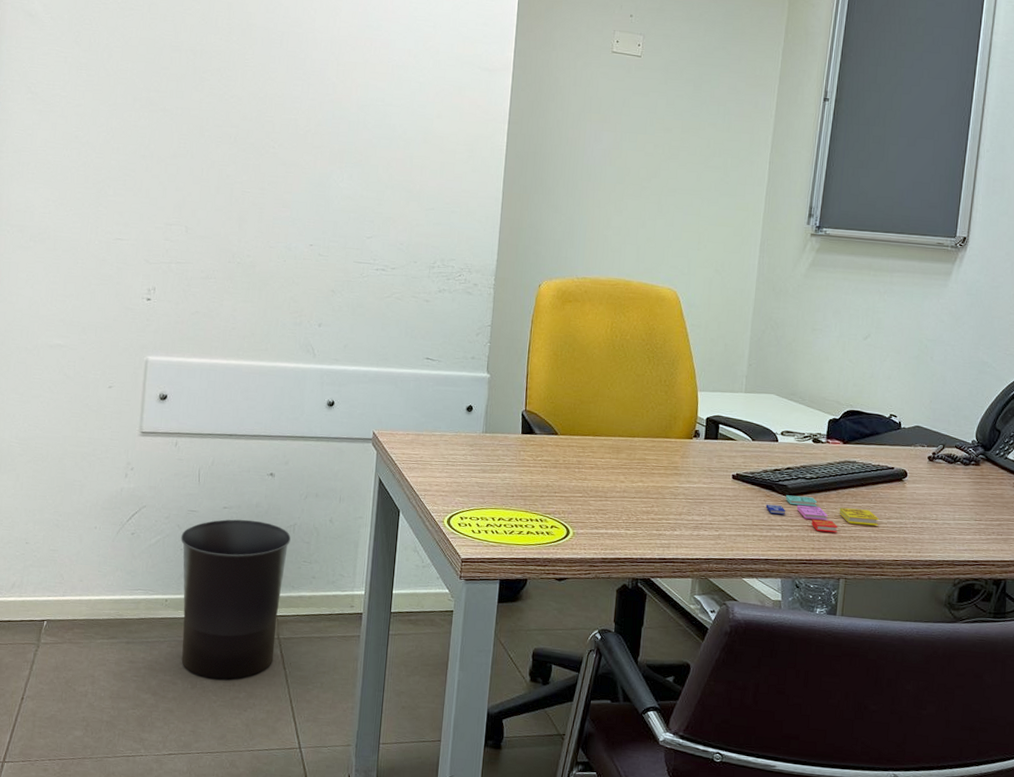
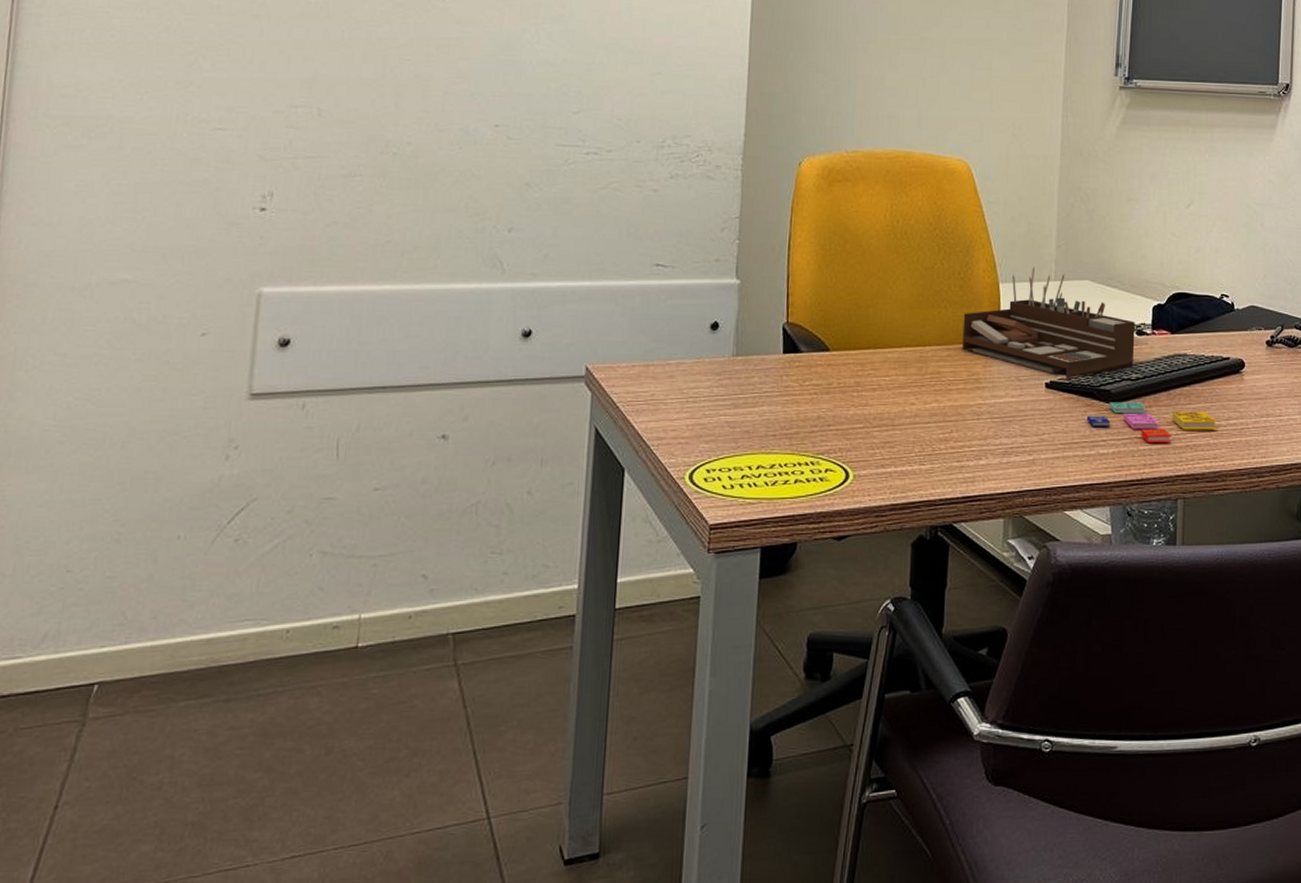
waste bin: present [181,519,291,679] -> none [310,502,473,735]
desk organizer: none [664,380,812,473] -> present [962,266,1135,379]

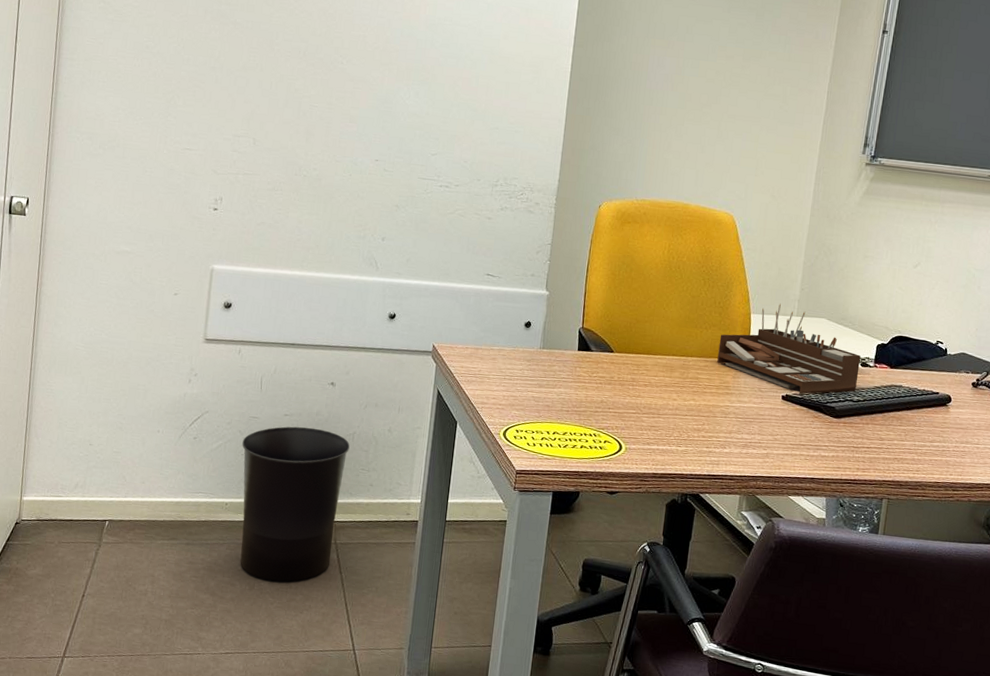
waste bin: none [310,502,473,735] -> present [240,426,350,582]
books: present [1086,402,1218,442] -> none [813,416,923,454]

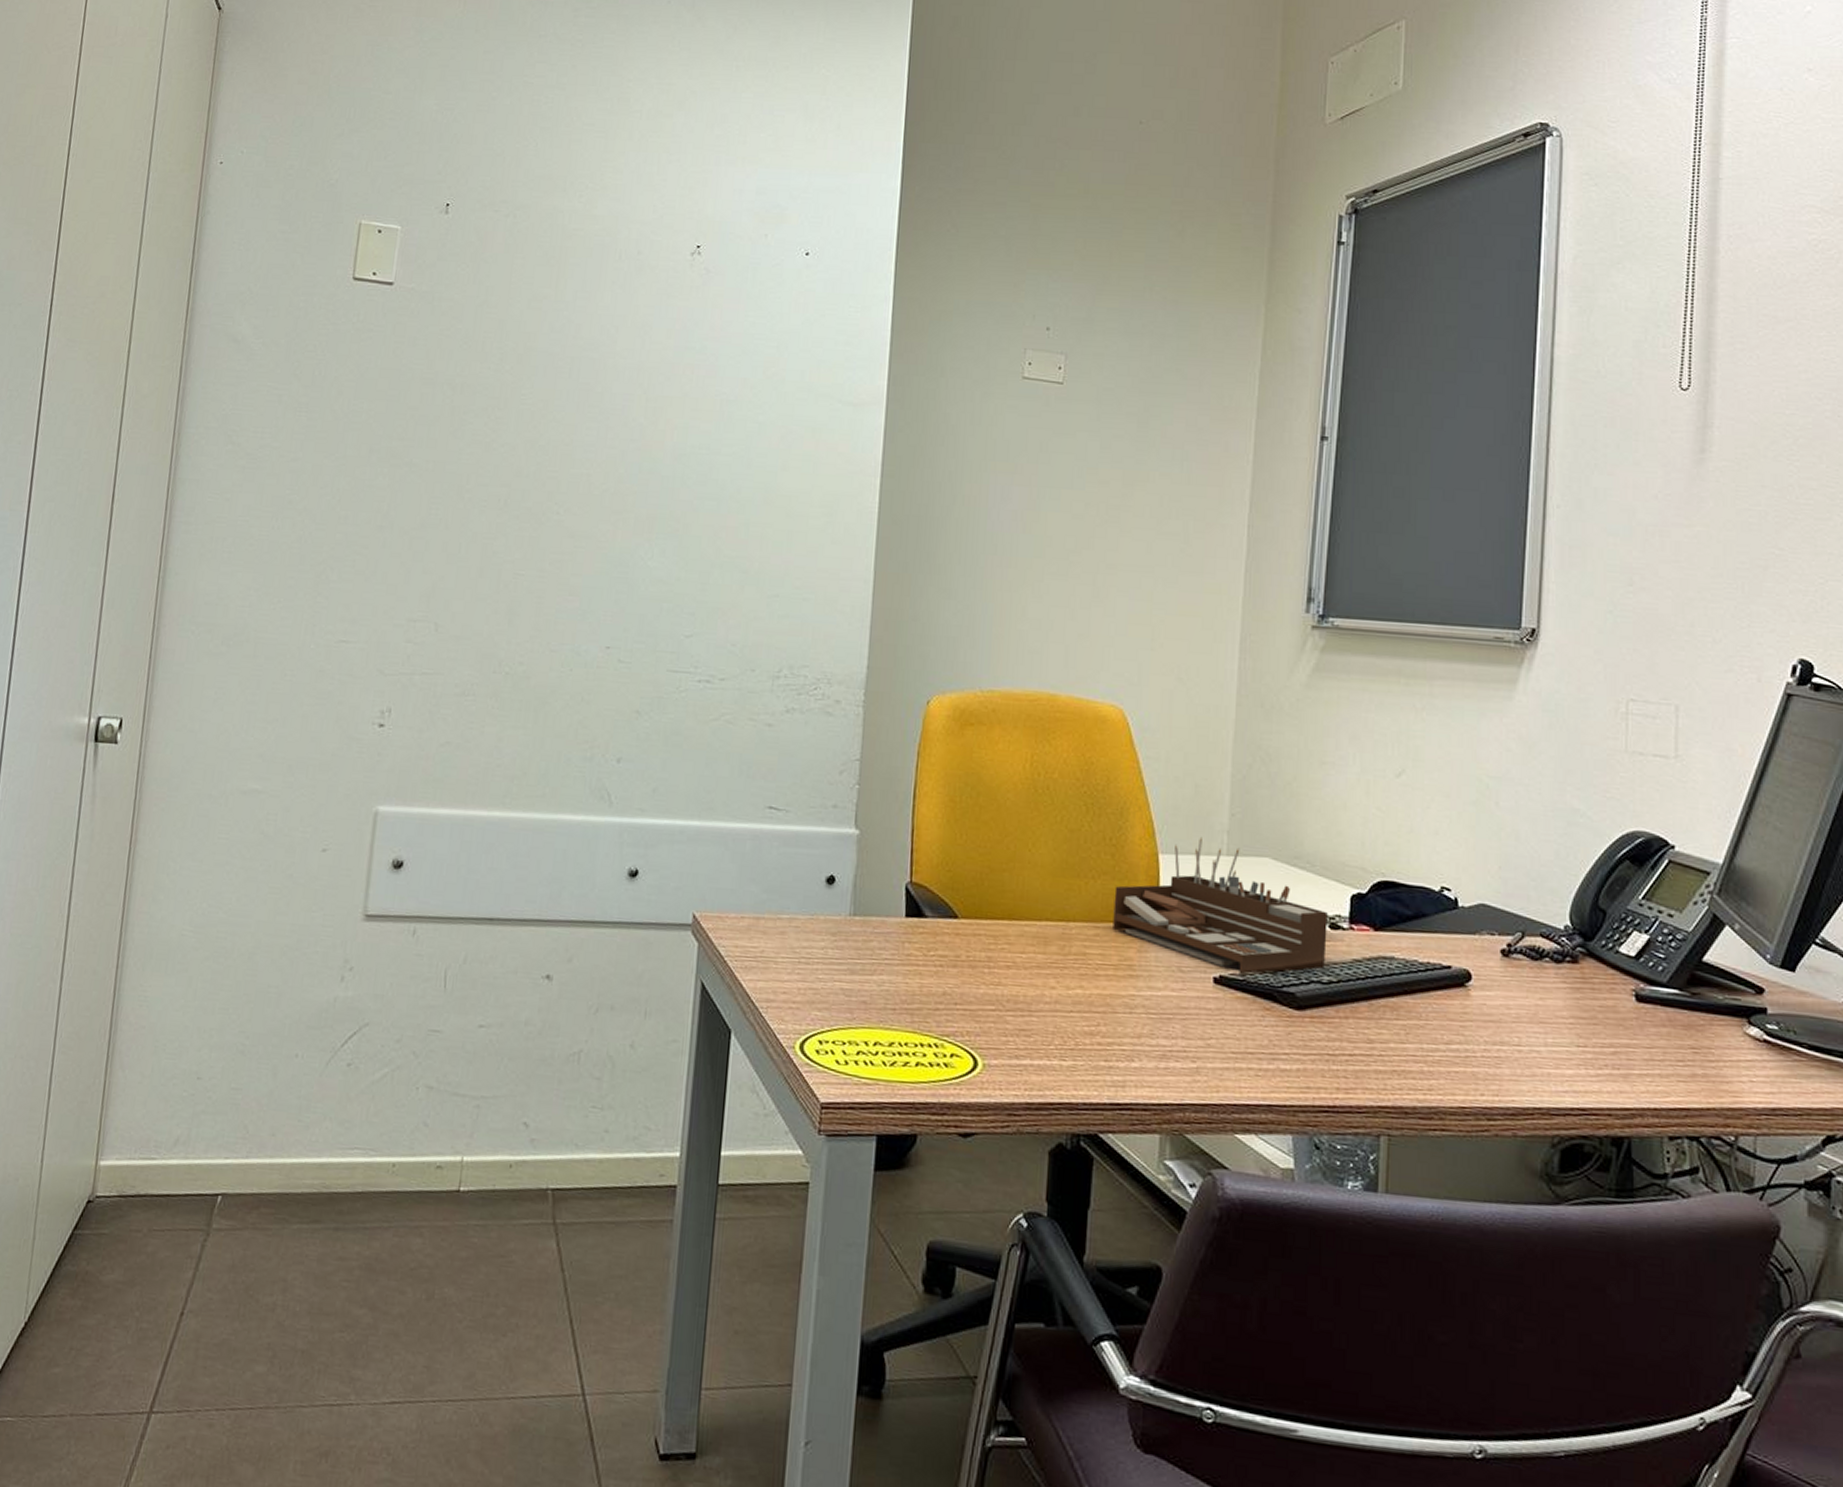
waste bin: present [240,426,350,582] -> none [413,1043,574,1286]

